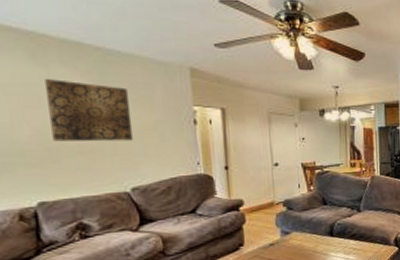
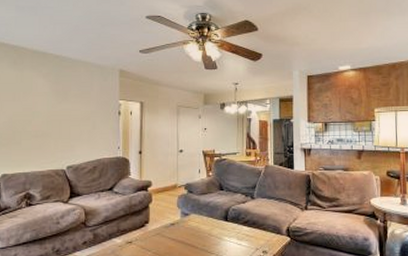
wall art: present [45,79,134,142] -> none [18,80,74,128]

